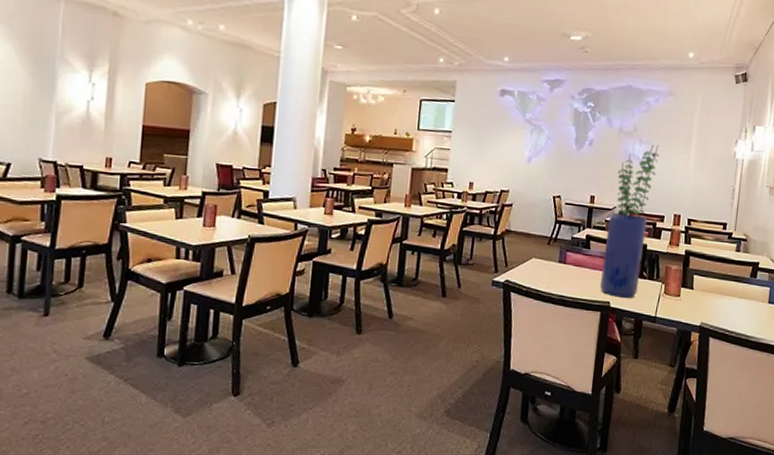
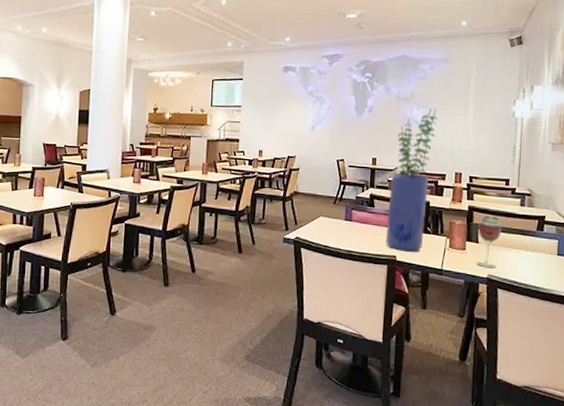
wineglass: none [690,261,717,316] -> present [476,216,502,269]

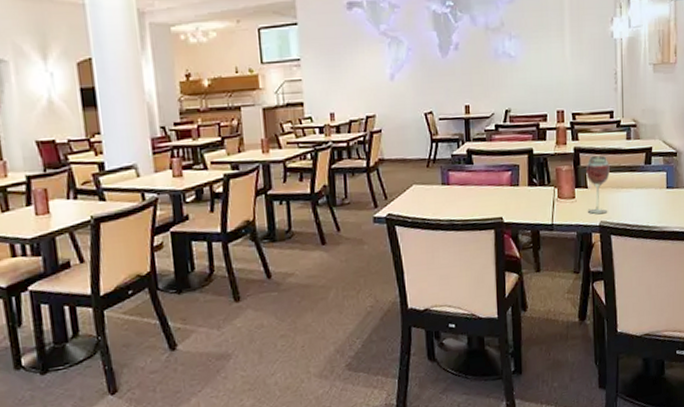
vase: present [386,108,437,252] -> none [488,37,532,211]

